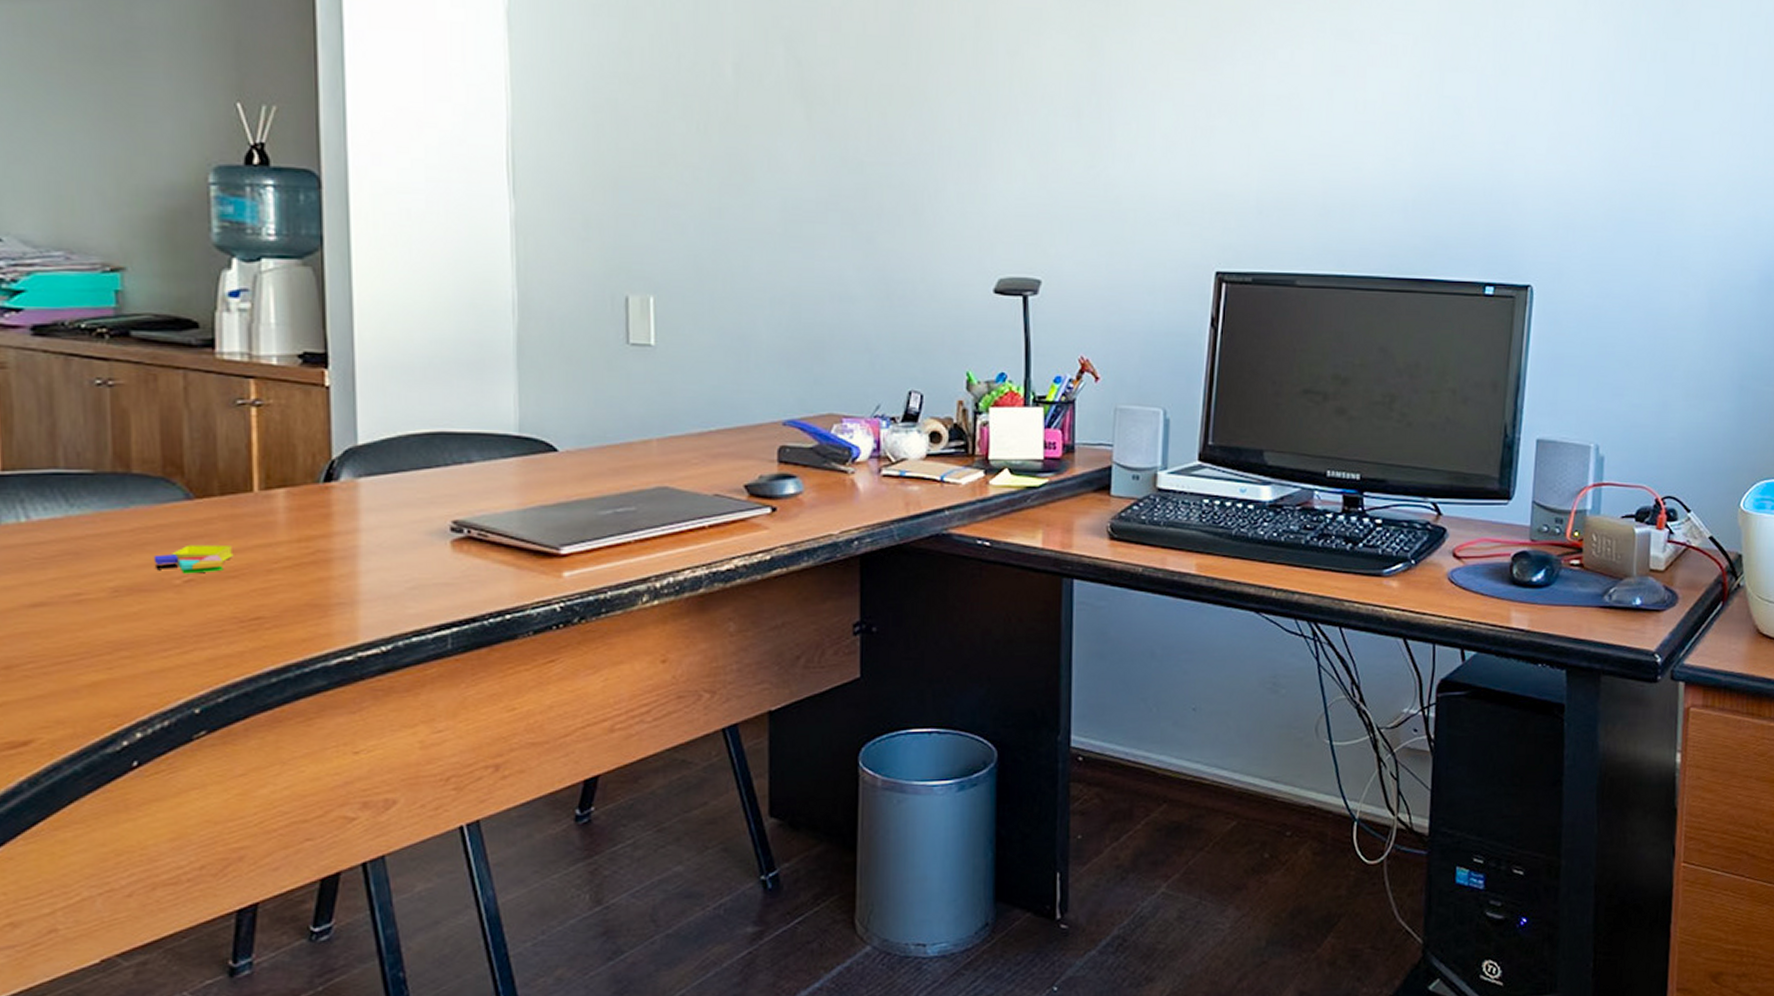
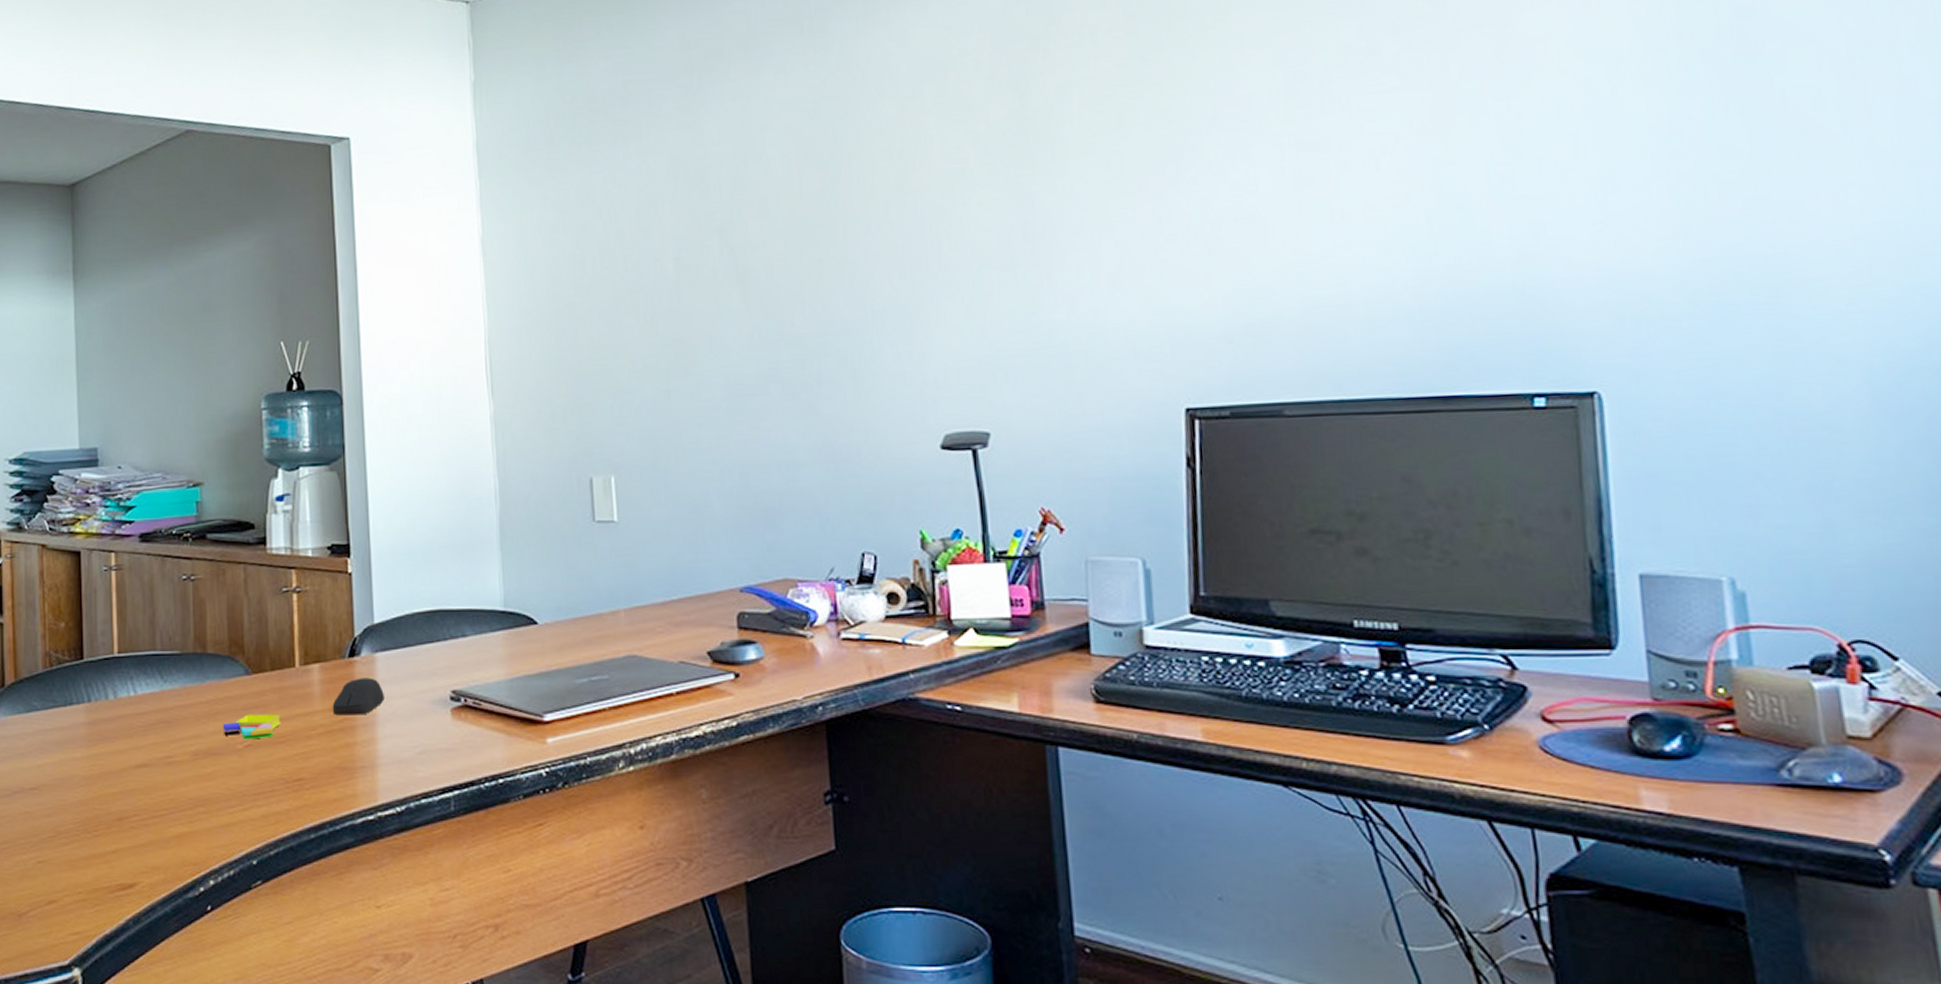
computer mouse: none [301,505,370,547] -> present [332,677,386,716]

